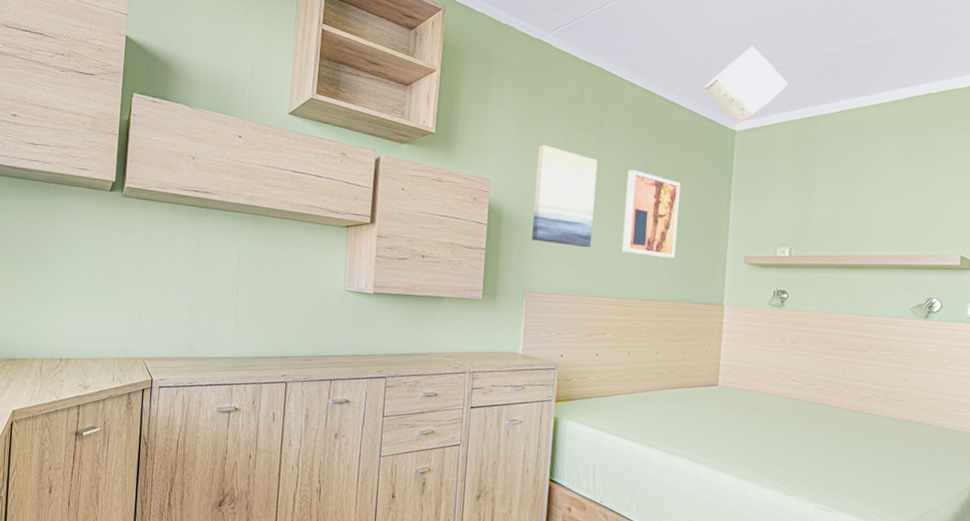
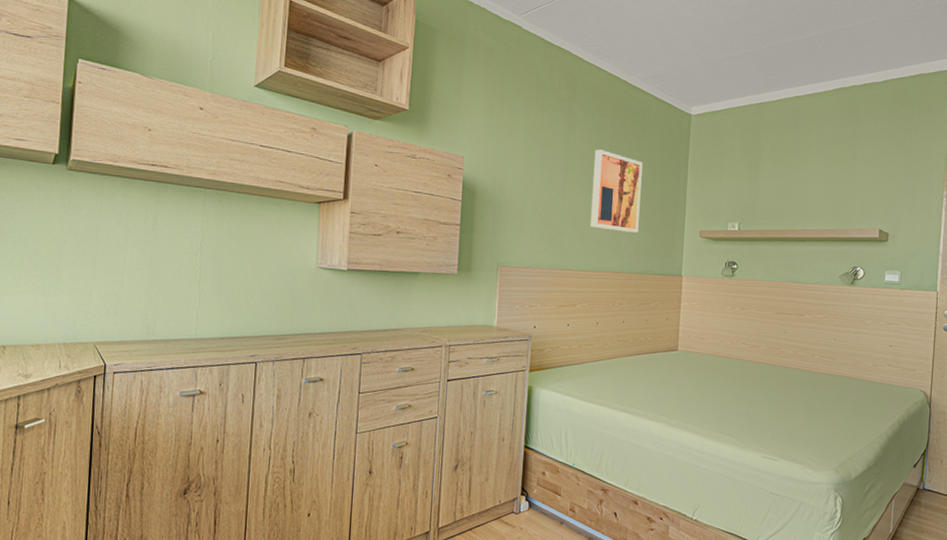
wall art: present [532,144,598,248] -> none [505,123,567,224]
toilet paper roll: present [703,46,788,125] -> none [663,37,736,109]

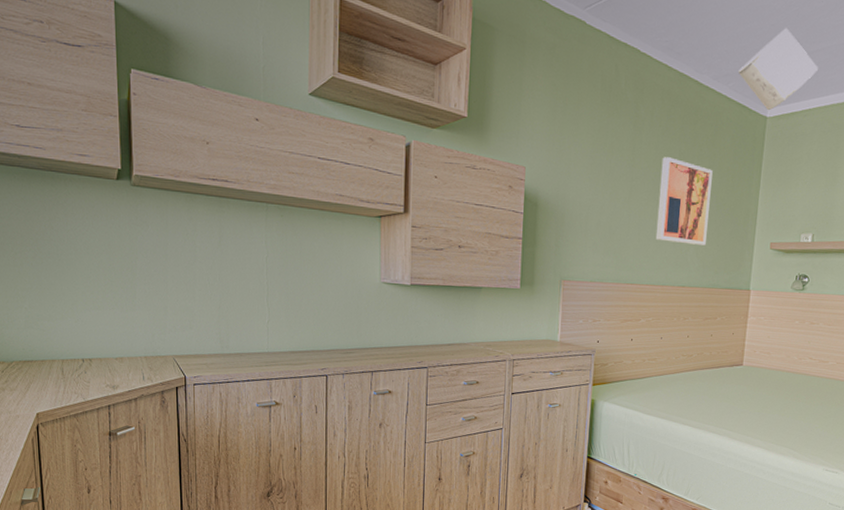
toilet paper roll: none [663,37,736,109] -> present [737,28,818,111]

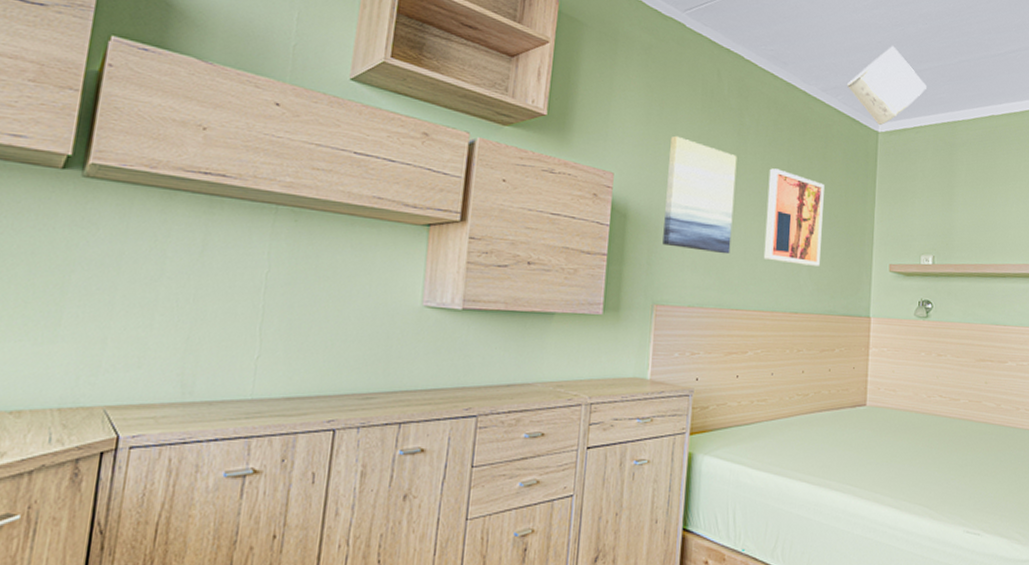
wall art: none [568,130,633,236] -> present [662,135,737,254]

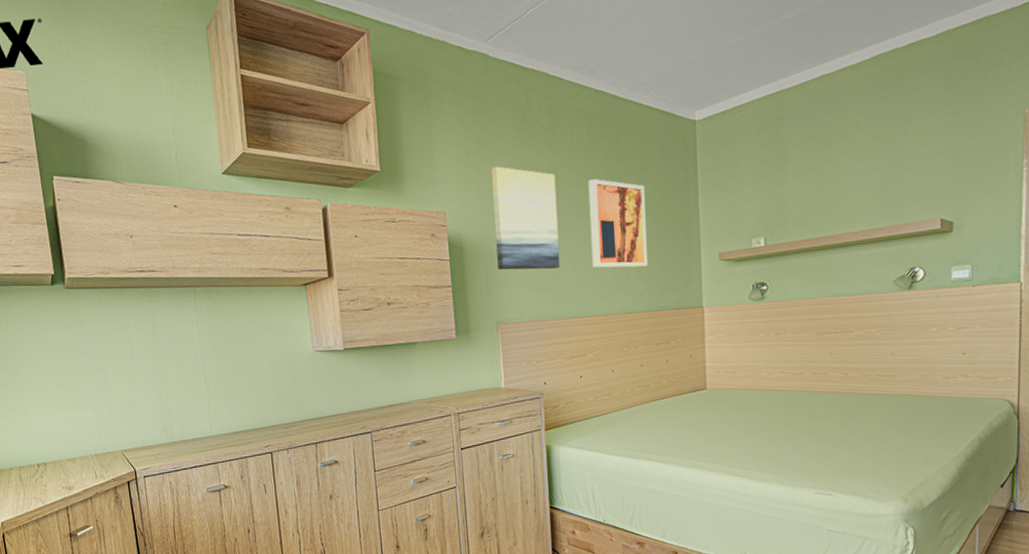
toilet paper roll: present [846,46,927,126] -> none [657,24,745,114]

